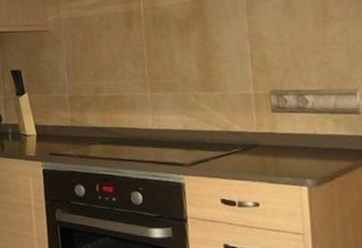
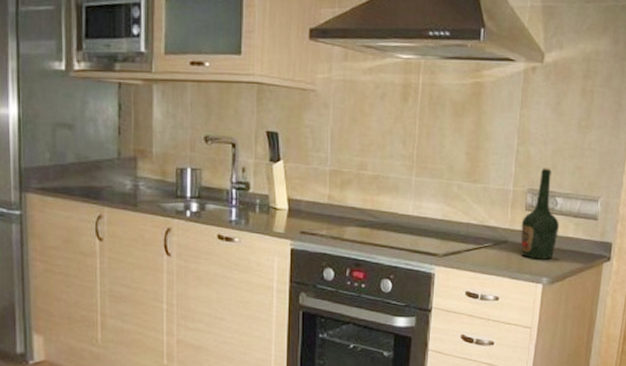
bottle: none [270,67,315,161] -> present [520,168,559,259]

